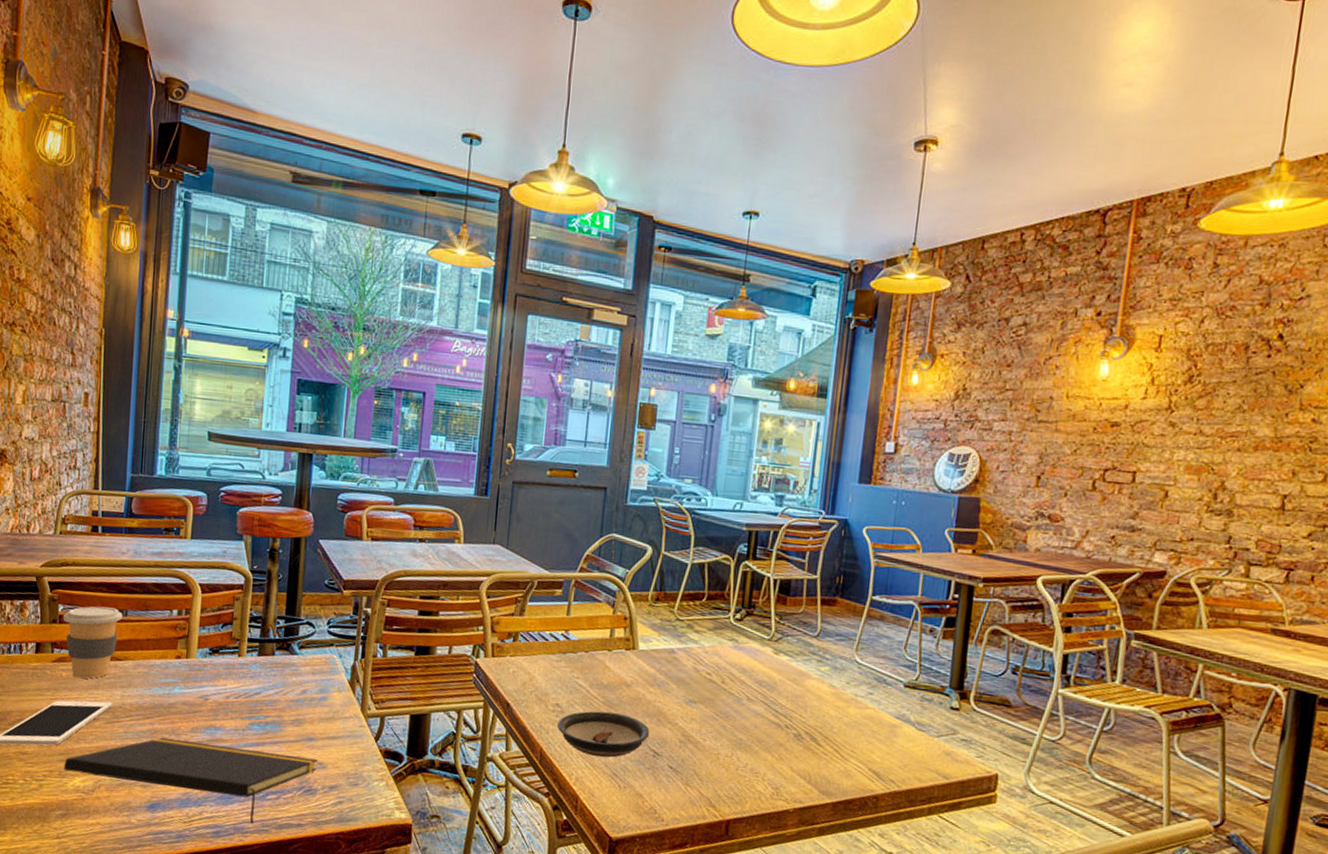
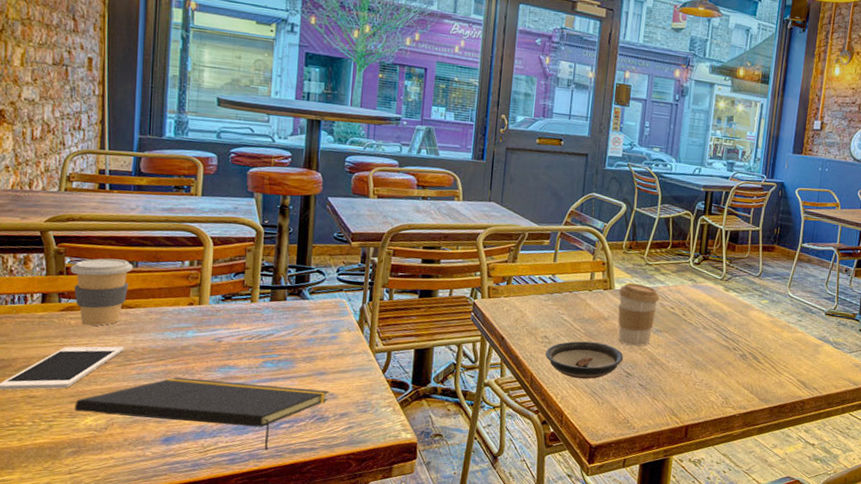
coffee cup: none [643,641,693,720] -> present [618,282,660,346]

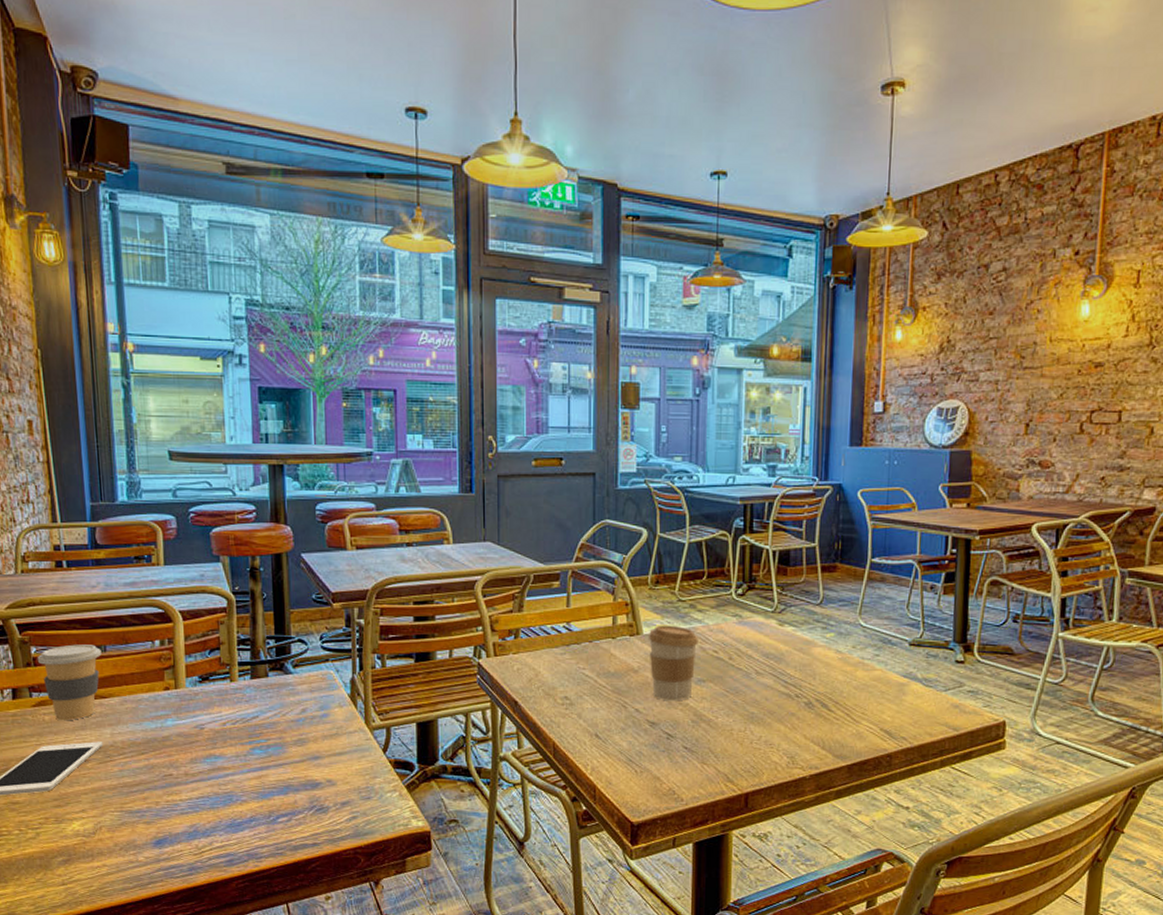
notepad: present [75,377,329,451] -> none [59,772,327,849]
saucer: present [545,341,624,380] -> none [567,700,662,745]

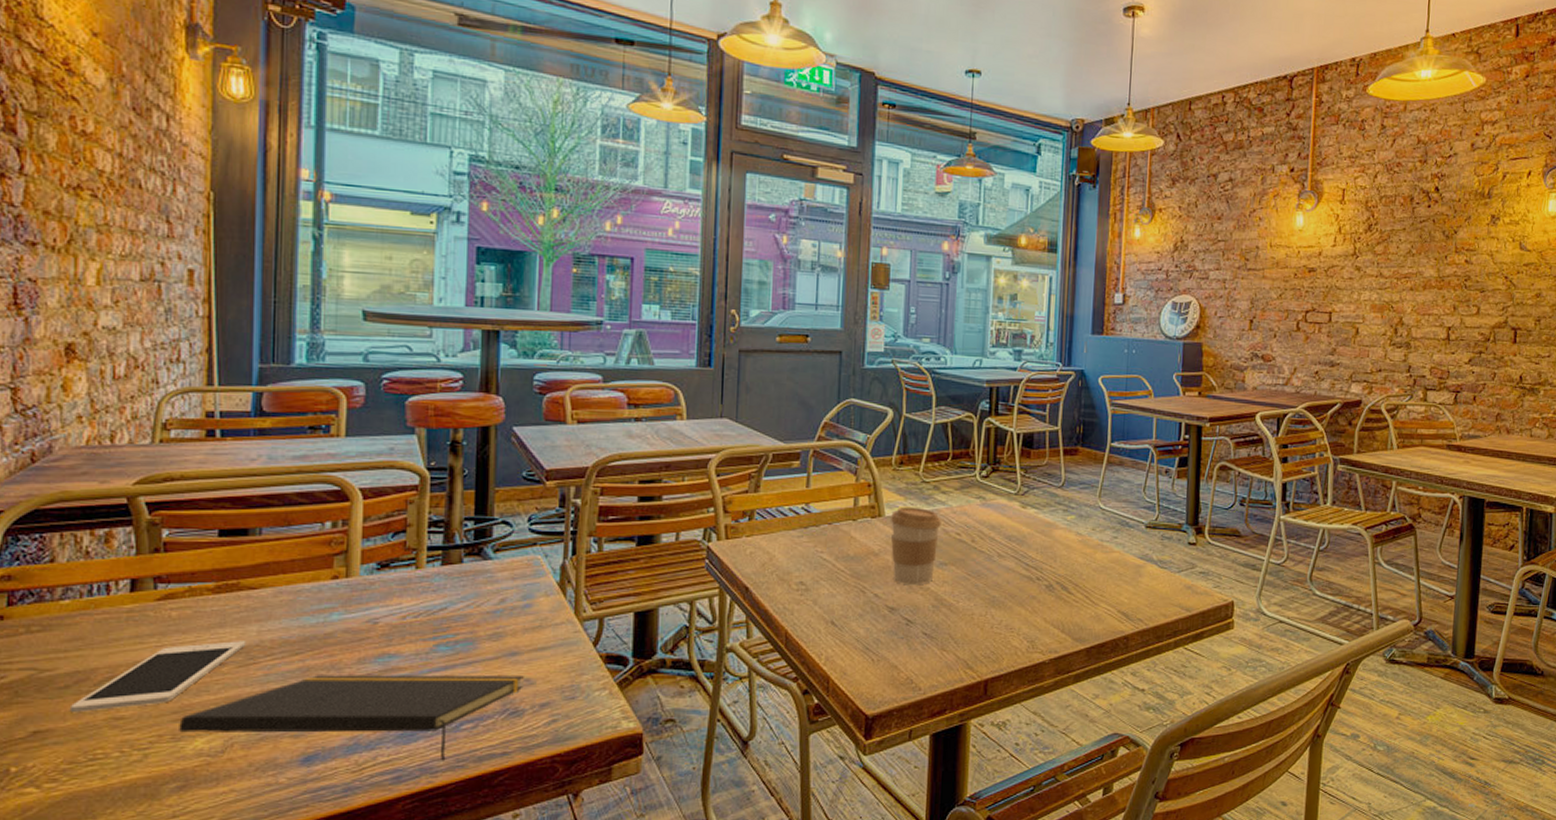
coffee cup: present [37,644,102,721] -> none [169,526,255,617]
notepad: none [59,772,327,849] -> present [179,675,524,761]

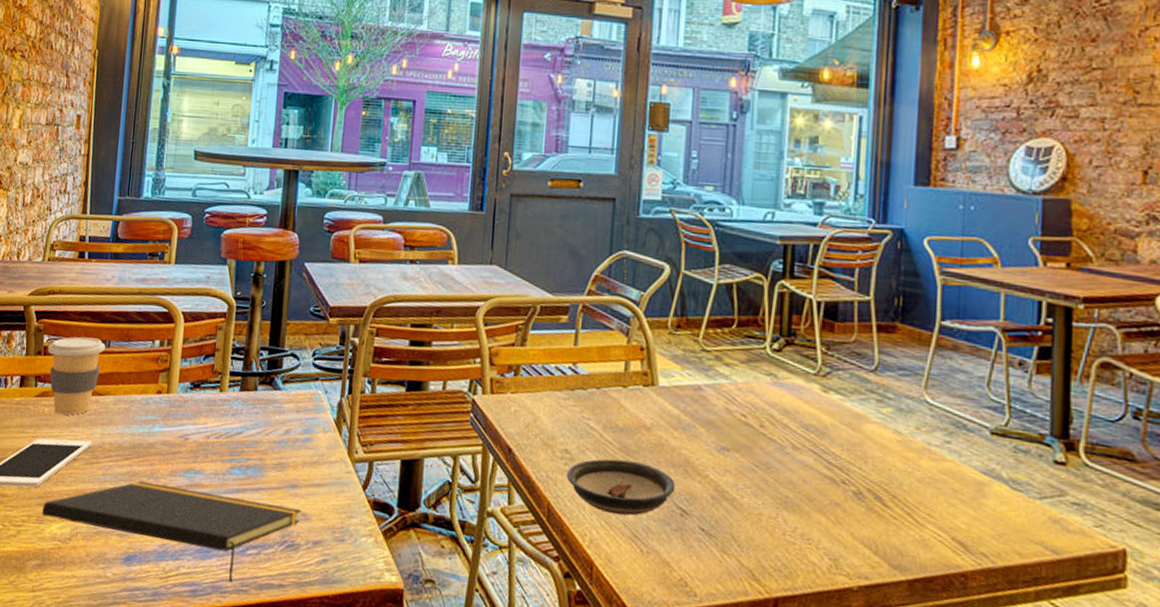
coffee cup: none [169,526,255,617] -> present [47,336,106,415]
saucer: none [802,585,901,633] -> present [566,458,676,516]
coffee cup: present [890,506,941,586] -> none [664,376,724,471]

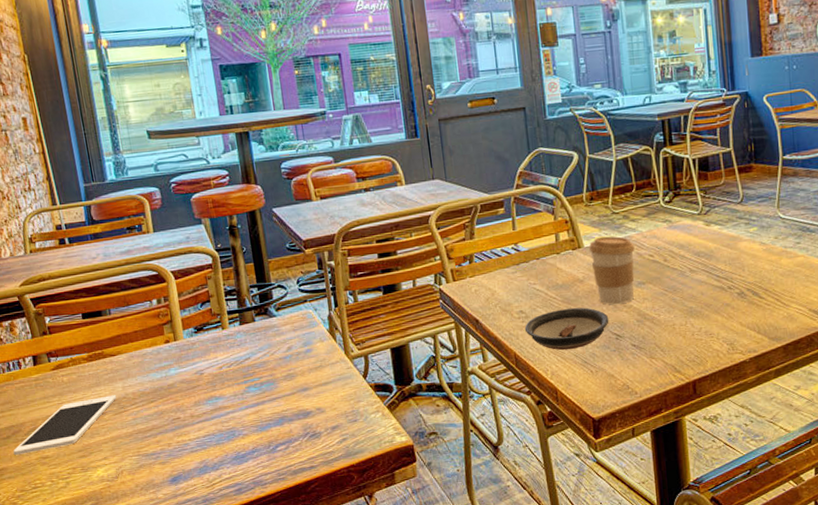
notepad: present [42,481,301,583] -> none [84,406,317,476]
coffee cup: present [47,336,106,415] -> none [51,309,108,380]
coffee cup: none [664,376,724,471] -> present [588,236,635,305]

